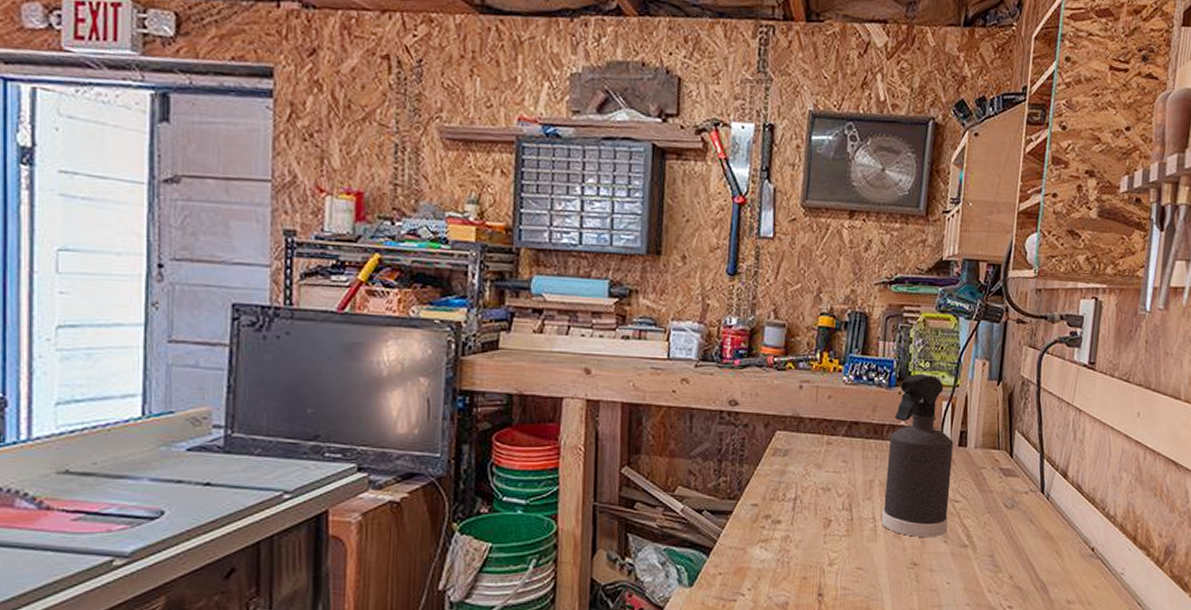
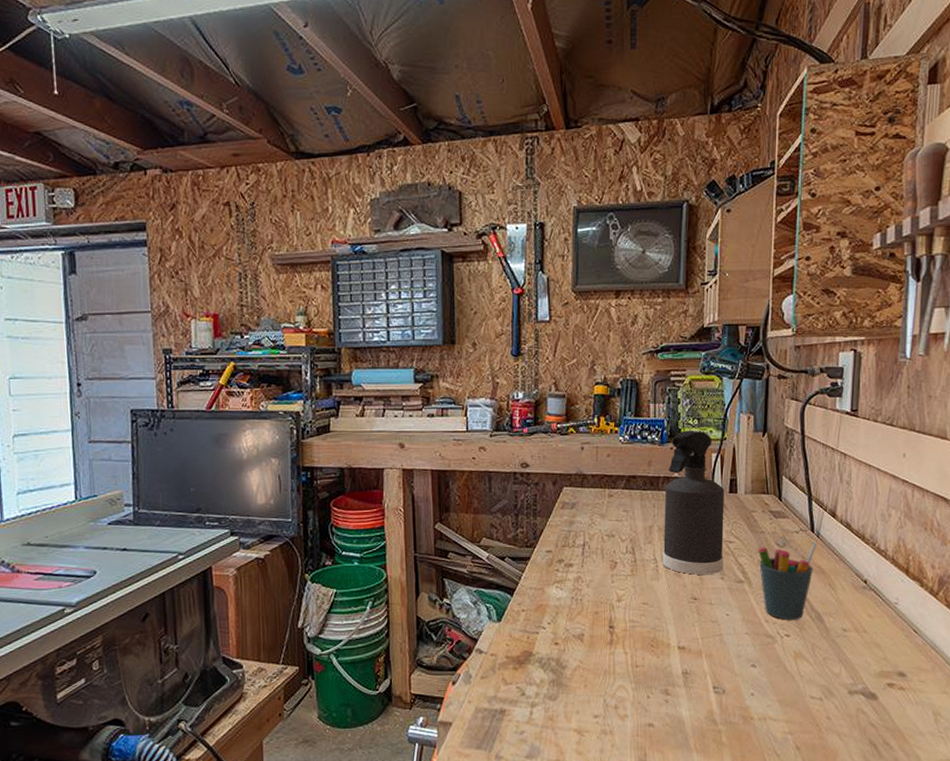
pen holder: none [984,502,1047,590] -> present [757,540,818,620]

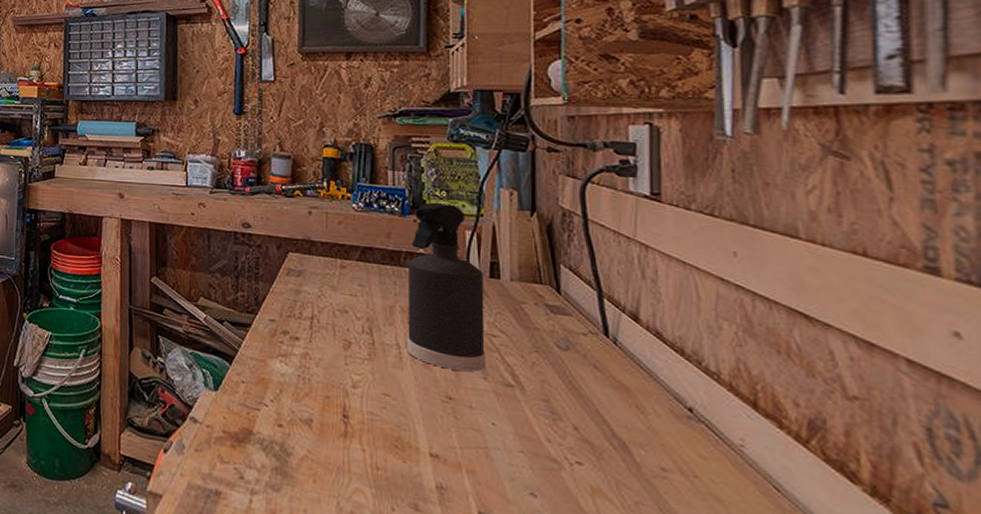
pen holder: present [757,540,818,620] -> none [530,347,615,445]

